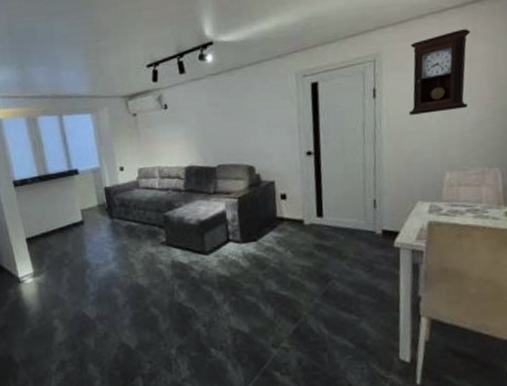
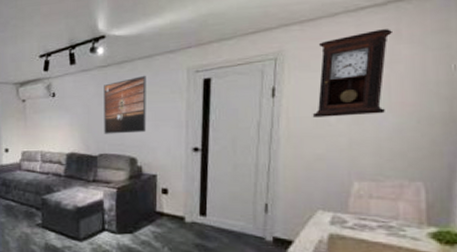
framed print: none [216,81,261,145] -> present [104,75,146,134]

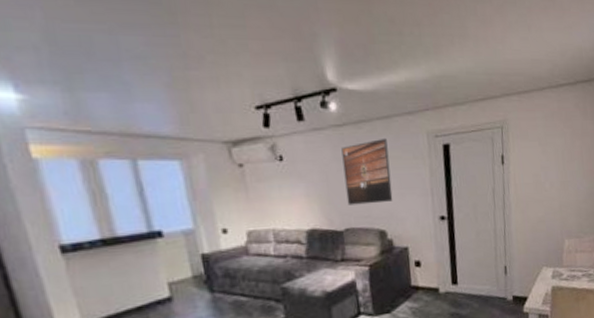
pendulum clock: present [312,29,392,117] -> none [532,106,581,184]

